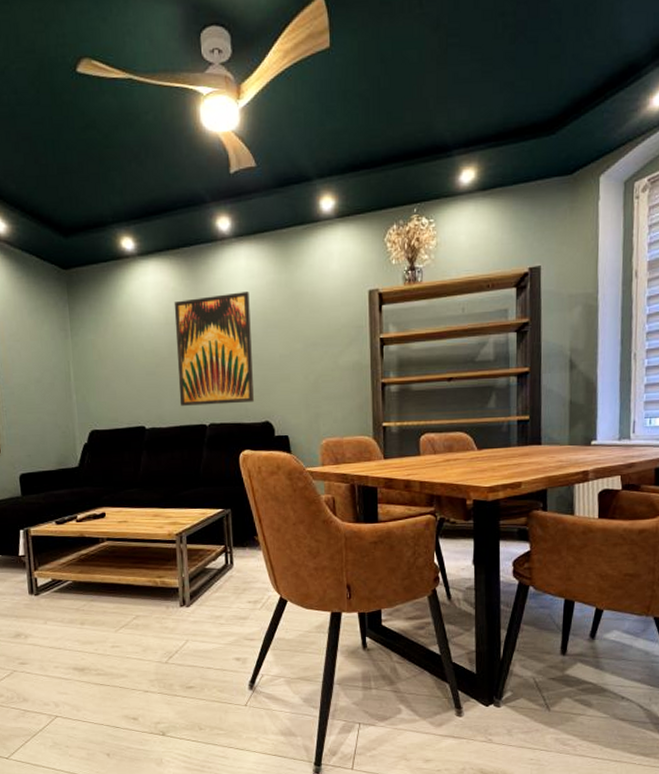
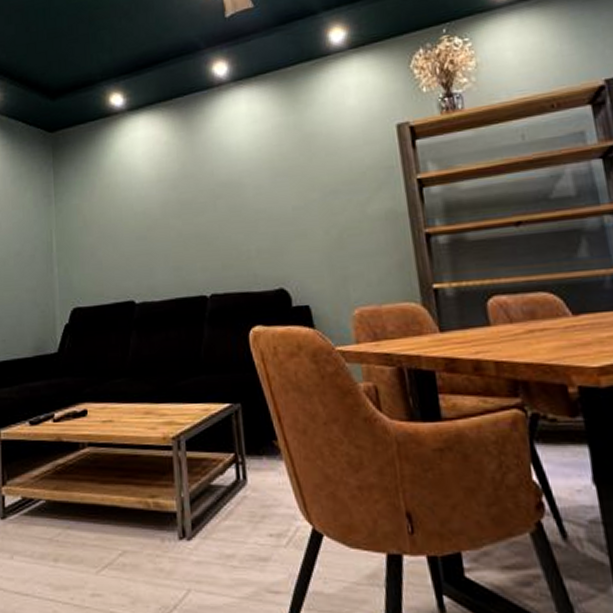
wall art: present [174,292,254,406] -> none [166,138,264,274]

